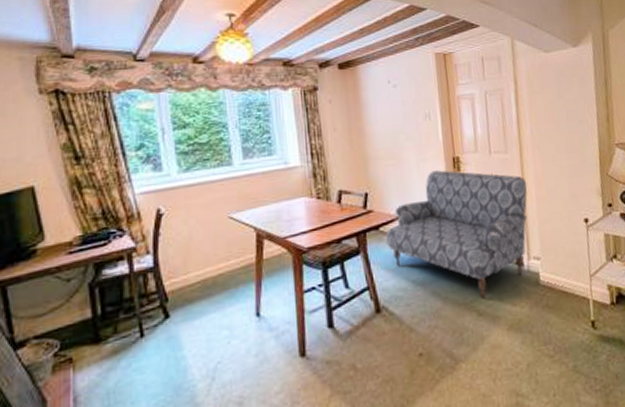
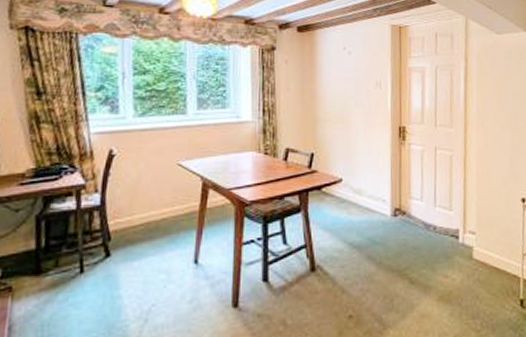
sofa: present [386,170,528,300] -> none [328,138,469,269]

